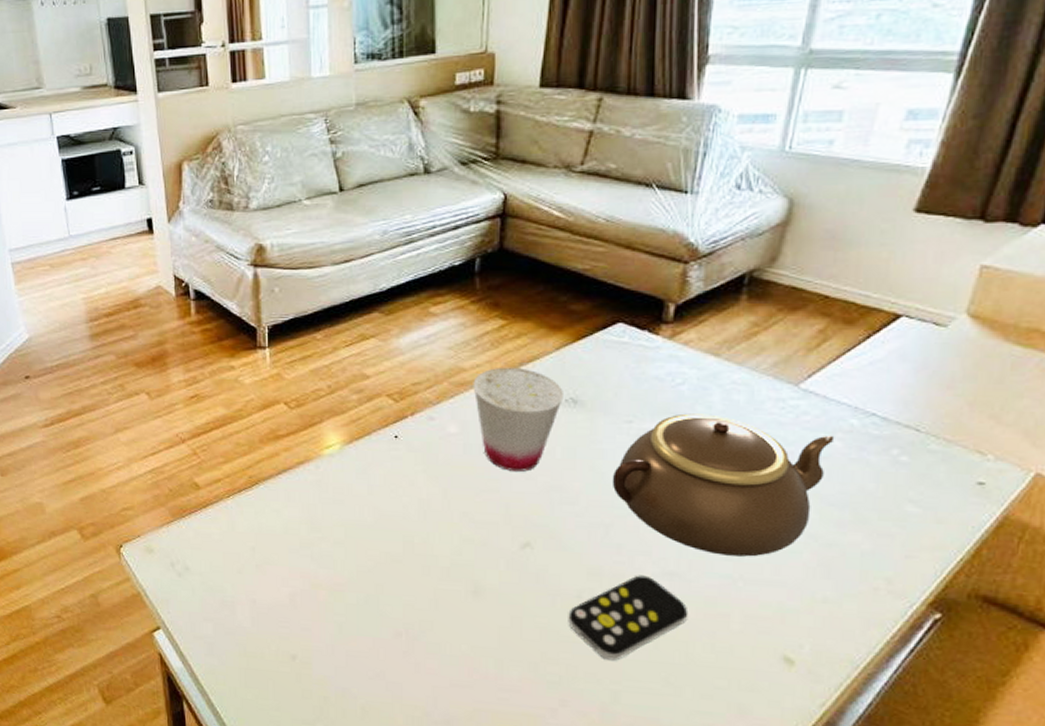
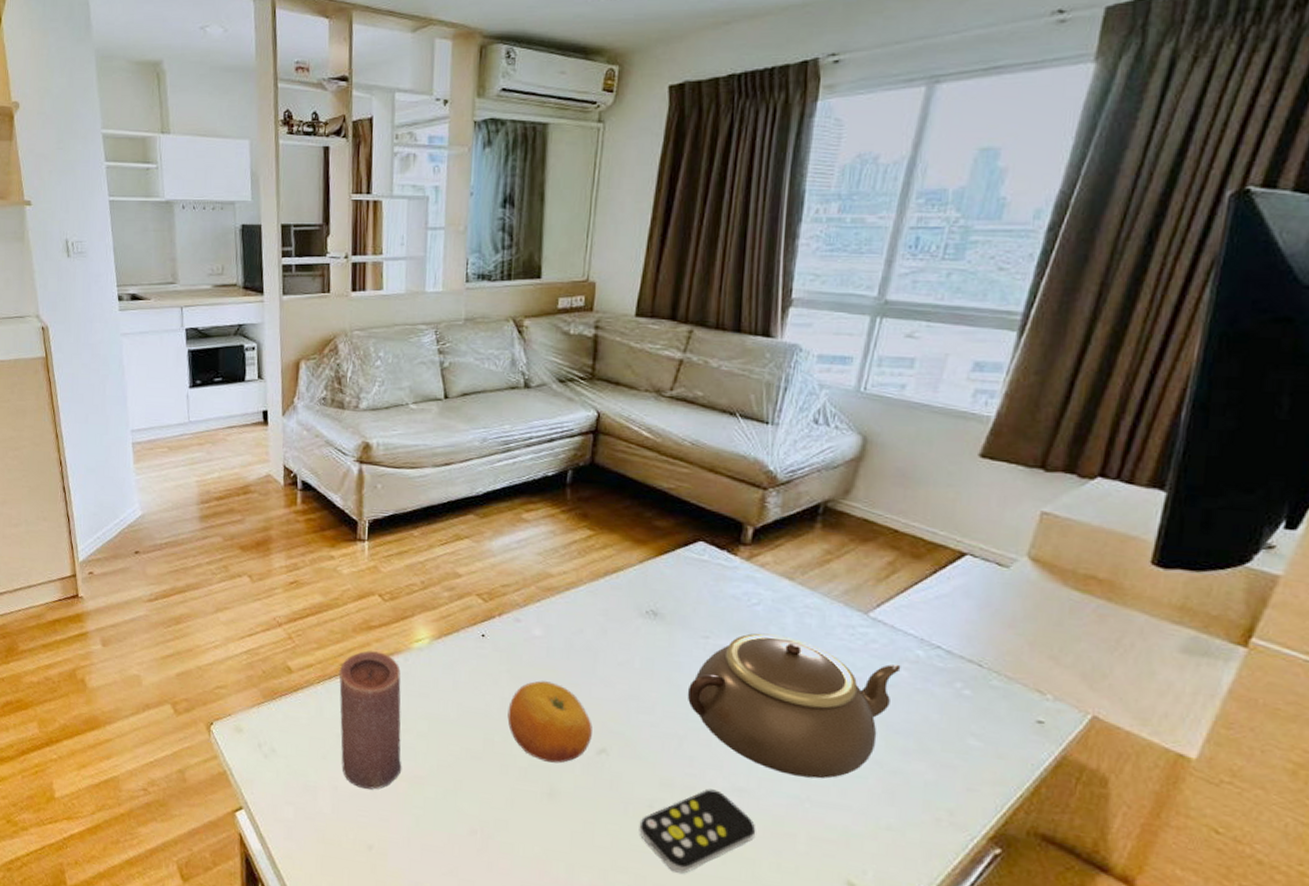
candle: none [248,461,321,600] -> present [338,650,402,790]
fruit: none [426,479,515,561] -> present [507,681,592,764]
cup: present [473,367,563,472] -> none [559,575,644,679]

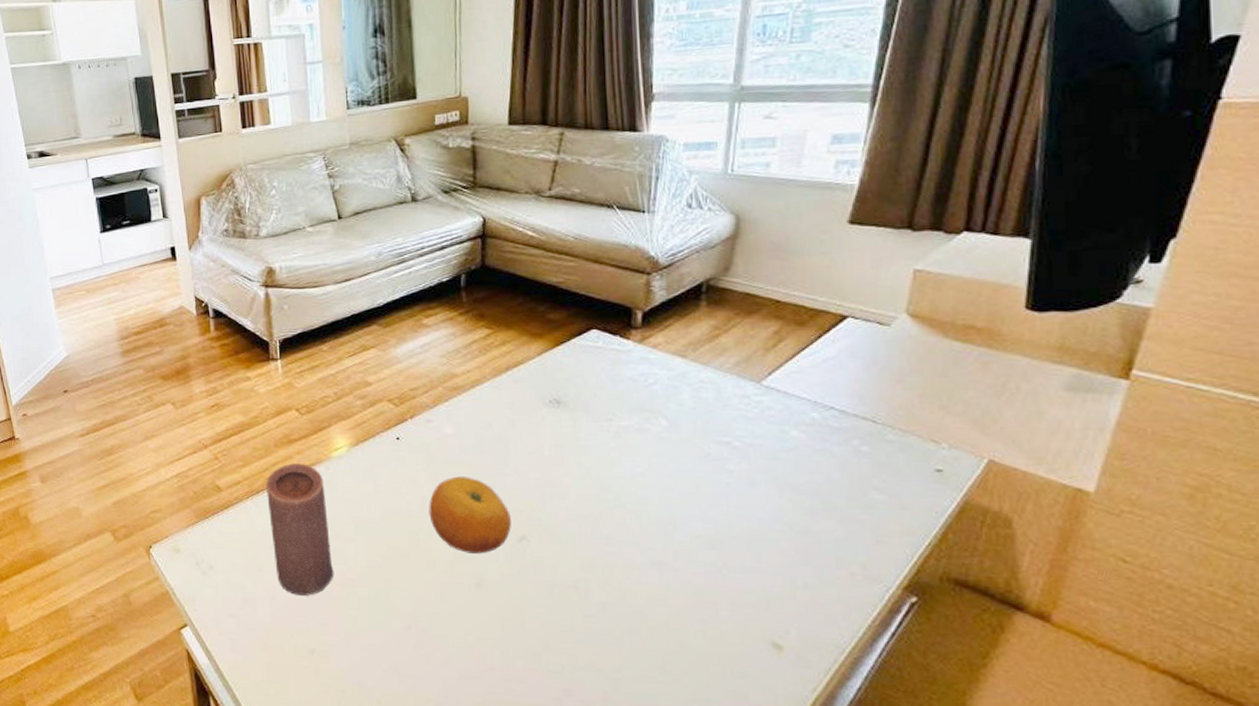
remote control: present [639,789,756,874] -> none [566,565,679,649]
teapot: present [687,633,901,779] -> none [597,411,799,545]

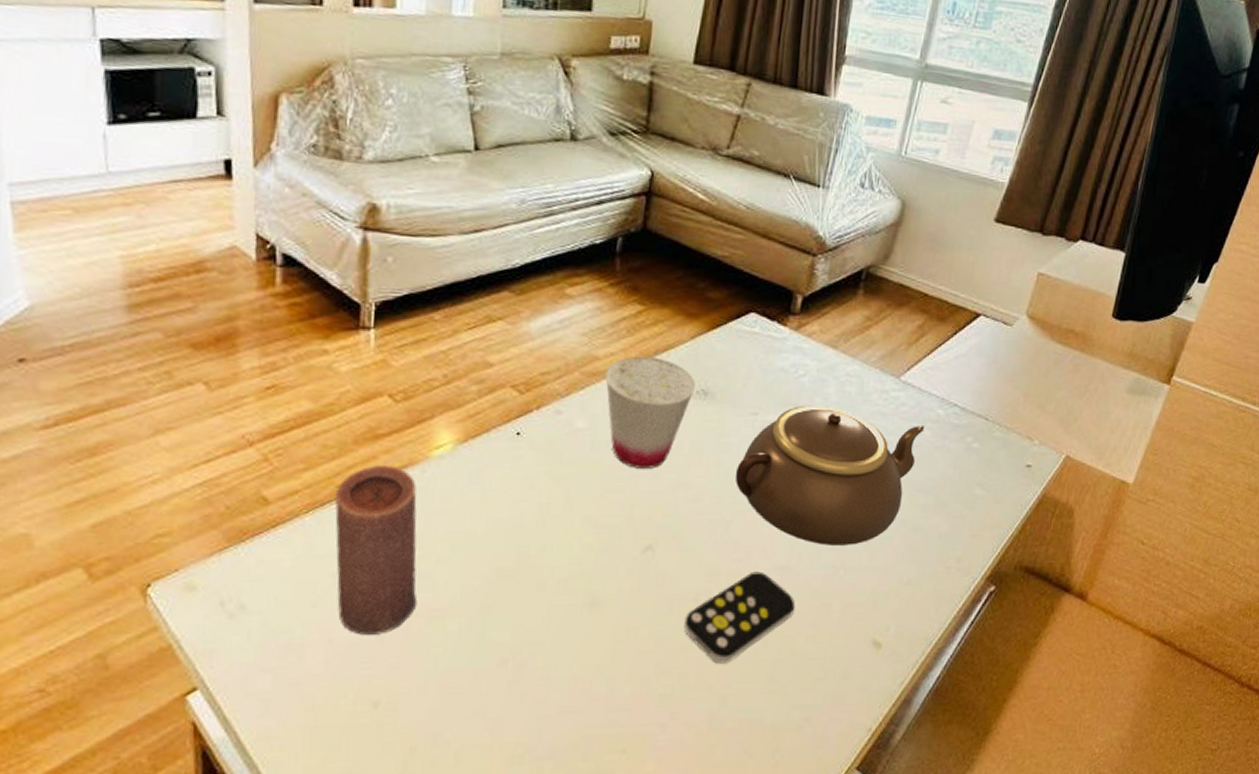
fruit: present [429,476,511,554] -> none [545,479,639,569]
cup: none [465,372,547,468] -> present [605,356,695,469]
remote control: none [566,565,679,649] -> present [684,571,796,664]
teapot: none [597,411,799,545] -> present [735,405,925,545]

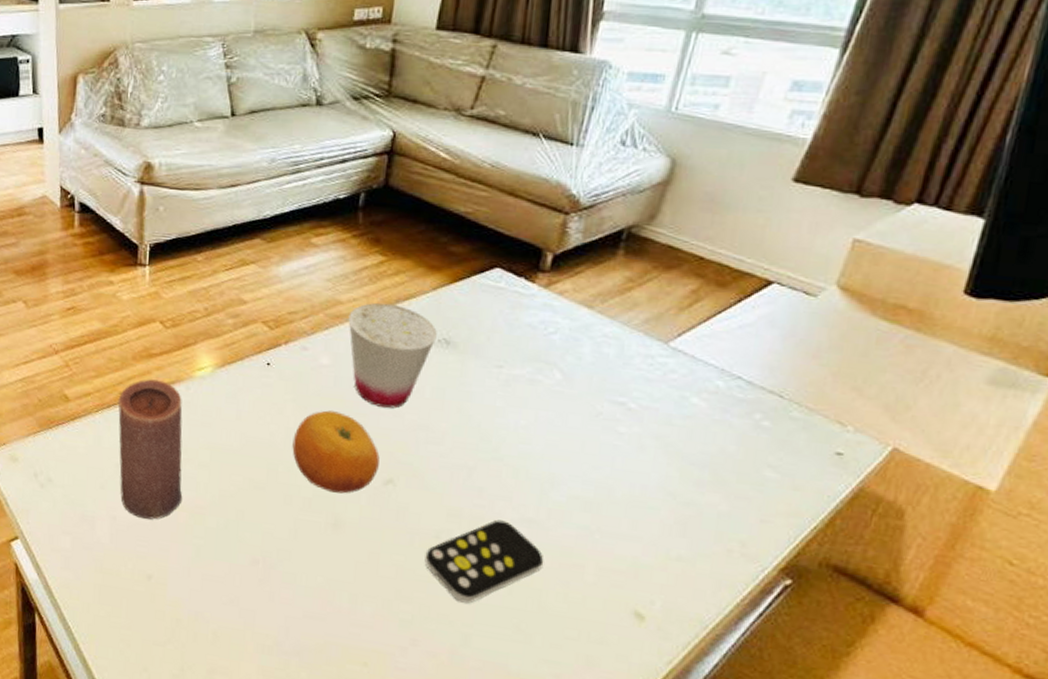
fruit: none [545,479,639,569] -> present [292,410,380,494]
teapot: present [735,405,925,545] -> none [478,362,700,510]

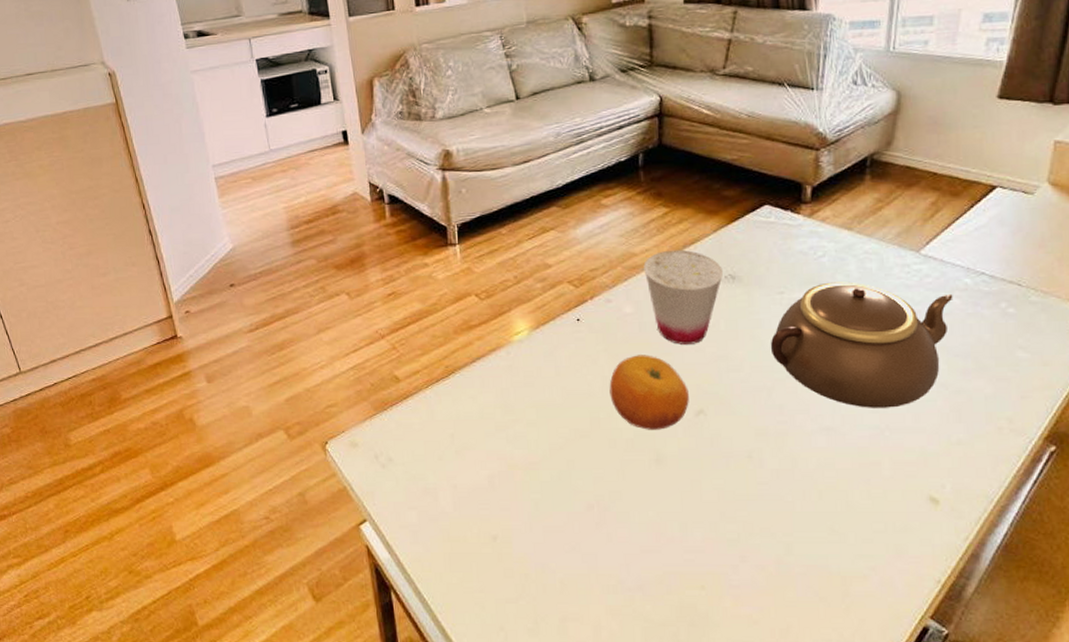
candle: present [117,379,183,520] -> none [445,349,516,482]
remote control: present [424,520,544,604] -> none [741,432,846,514]
teapot: none [478,362,700,510] -> present [770,282,953,408]

